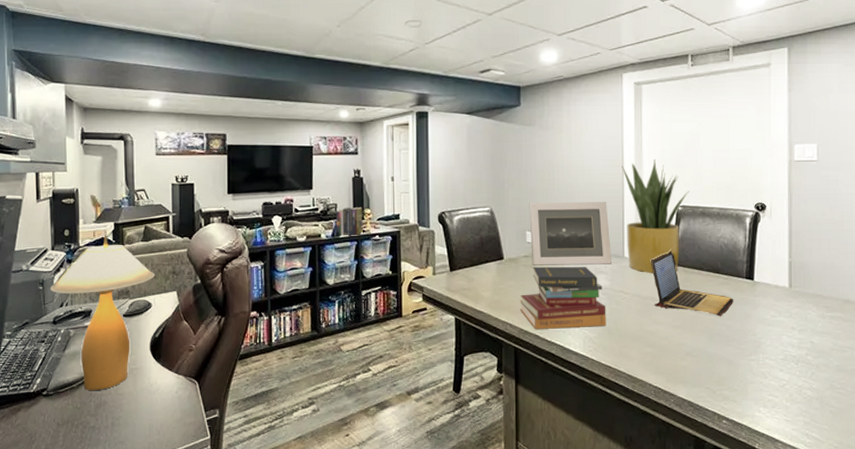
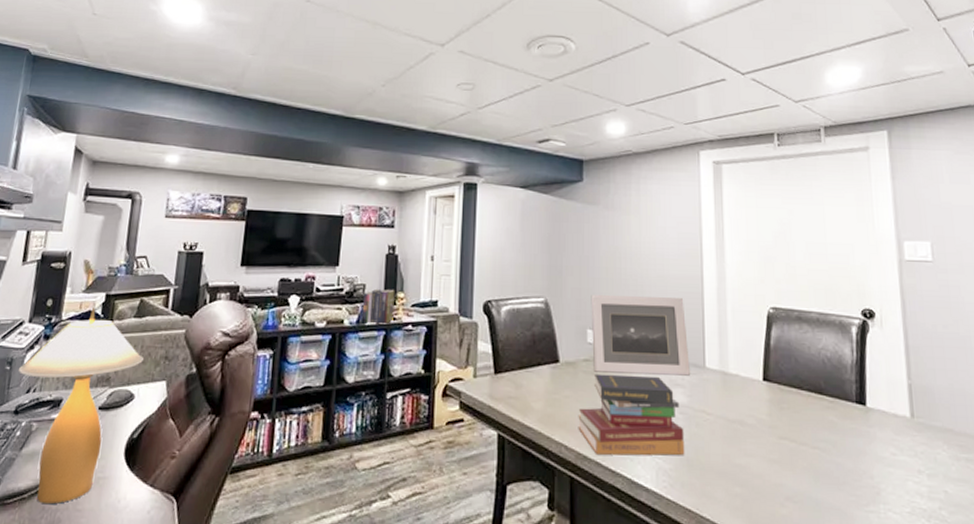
planter: present [622,159,690,273] -> none [700,250,783,389]
laptop: present [650,250,733,316] -> none [737,361,842,451]

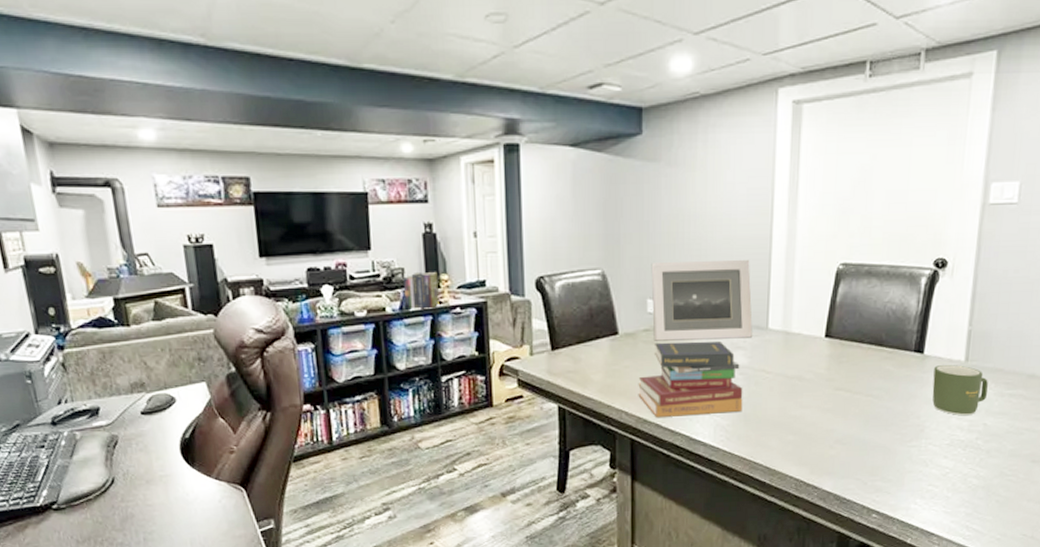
table lamp: present [19,307,145,505] -> none [41,313,176,503]
mug: none [880,419,941,480] -> present [932,364,988,416]

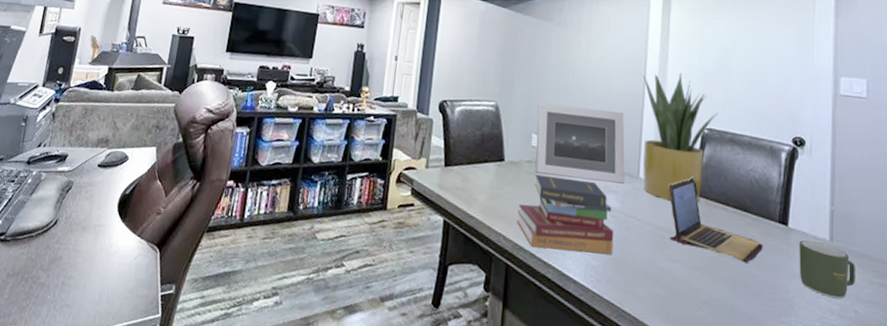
books: present [404,272,439,310] -> none [330,82,361,114]
planter: none [771,204,855,348] -> present [643,73,719,203]
laptop: none [799,319,897,397] -> present [668,177,763,263]

